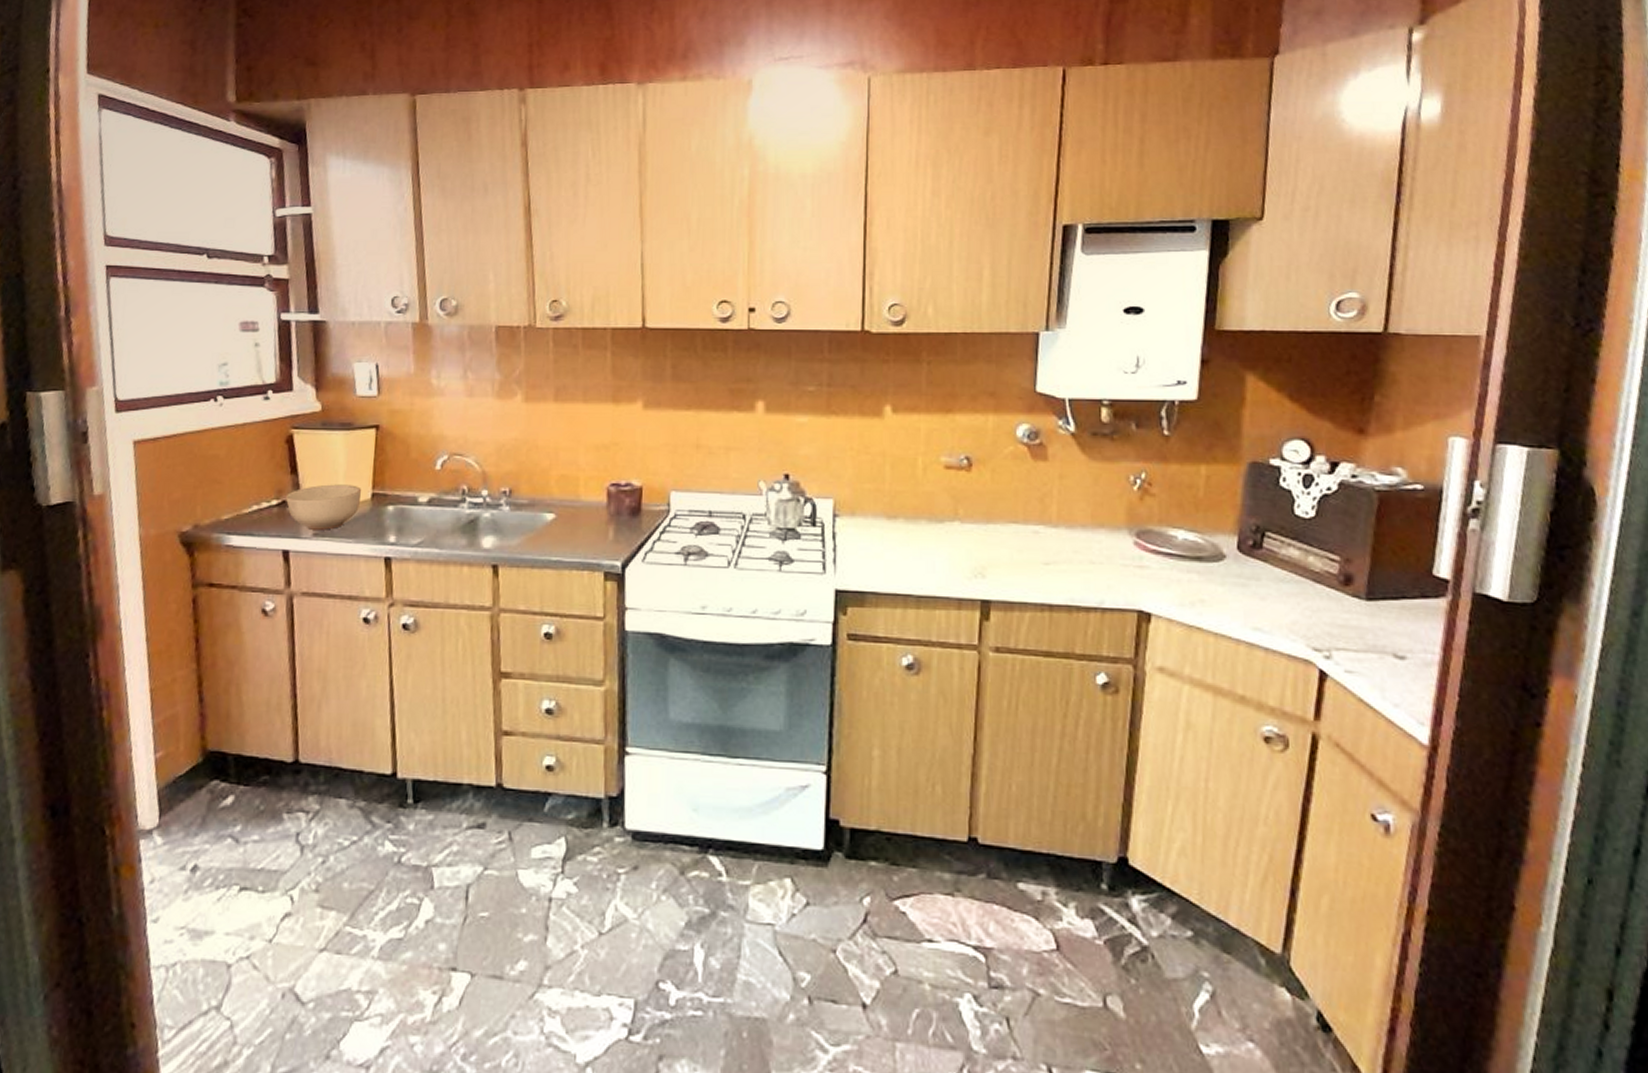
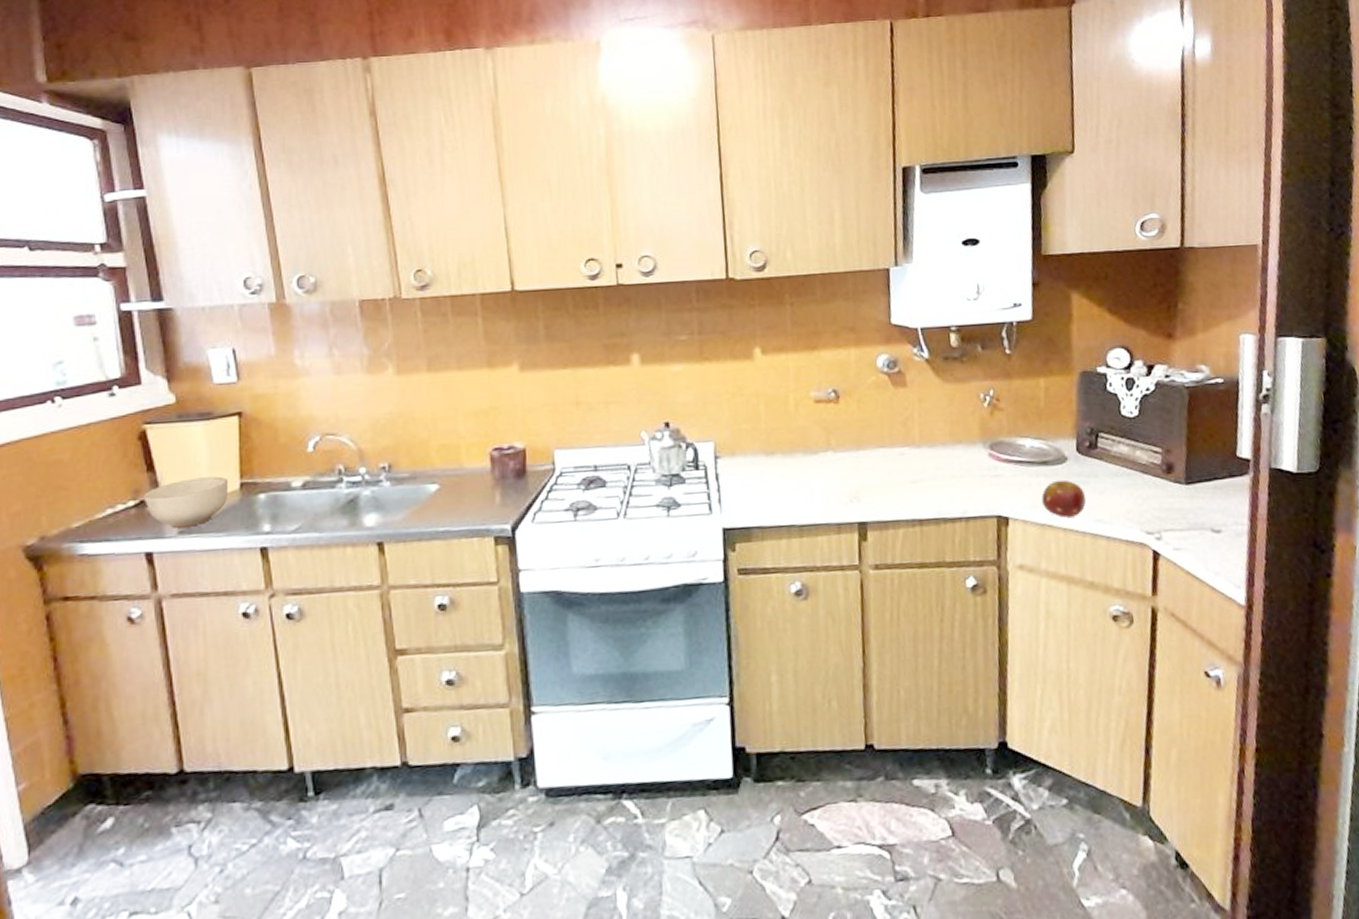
fruit: none [1191,579,1245,621] -> present [1041,480,1087,518]

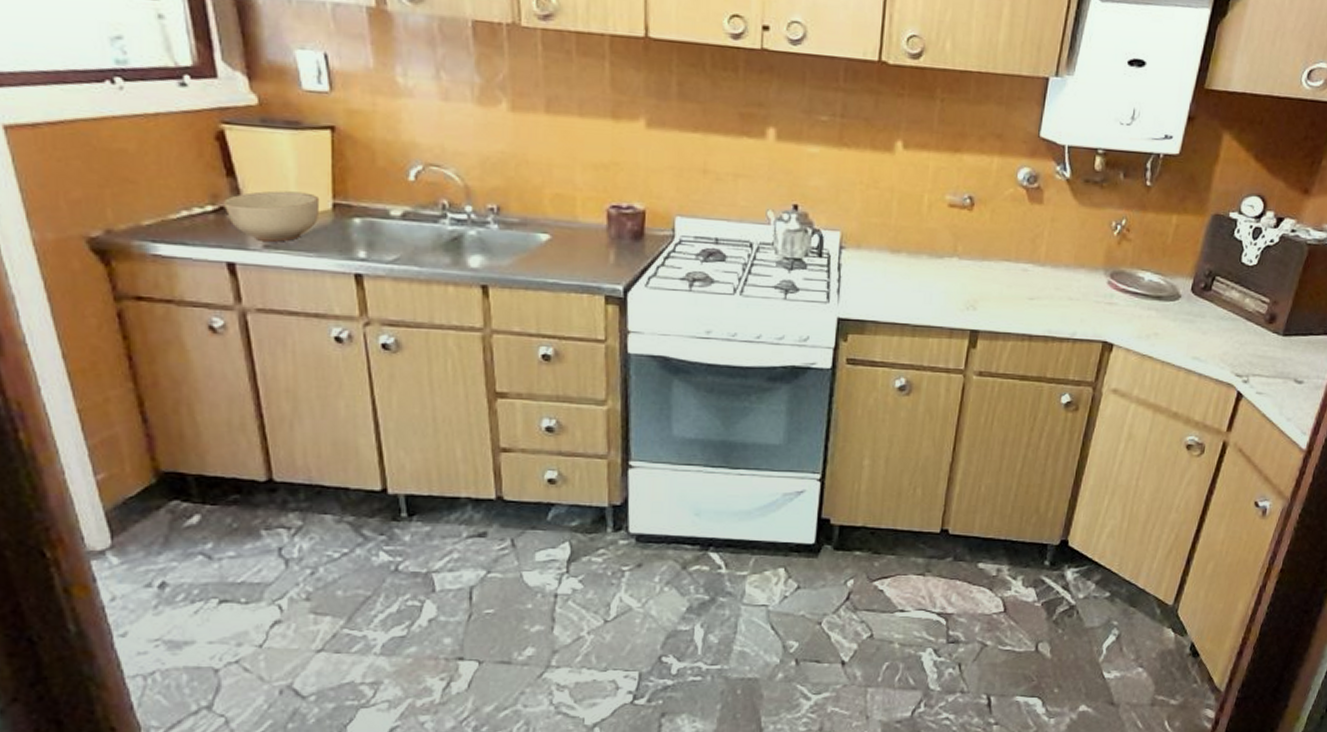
fruit: present [1041,480,1087,518] -> none [1148,315,1190,352]

